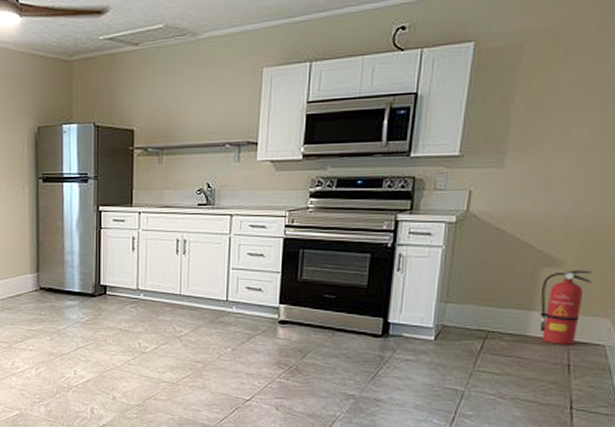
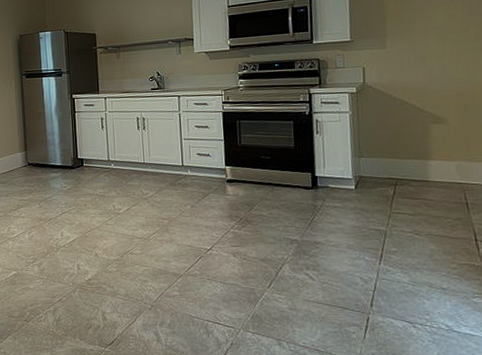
fire extinguisher: present [540,270,592,345] -> none [433,124,472,187]

